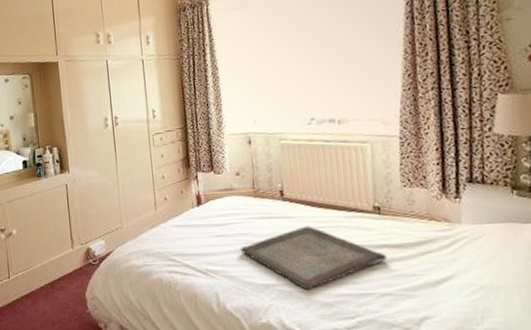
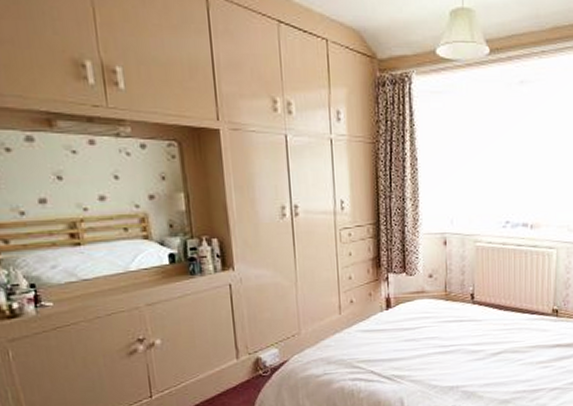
serving tray: present [240,225,387,289] -> none [427,328,559,389]

